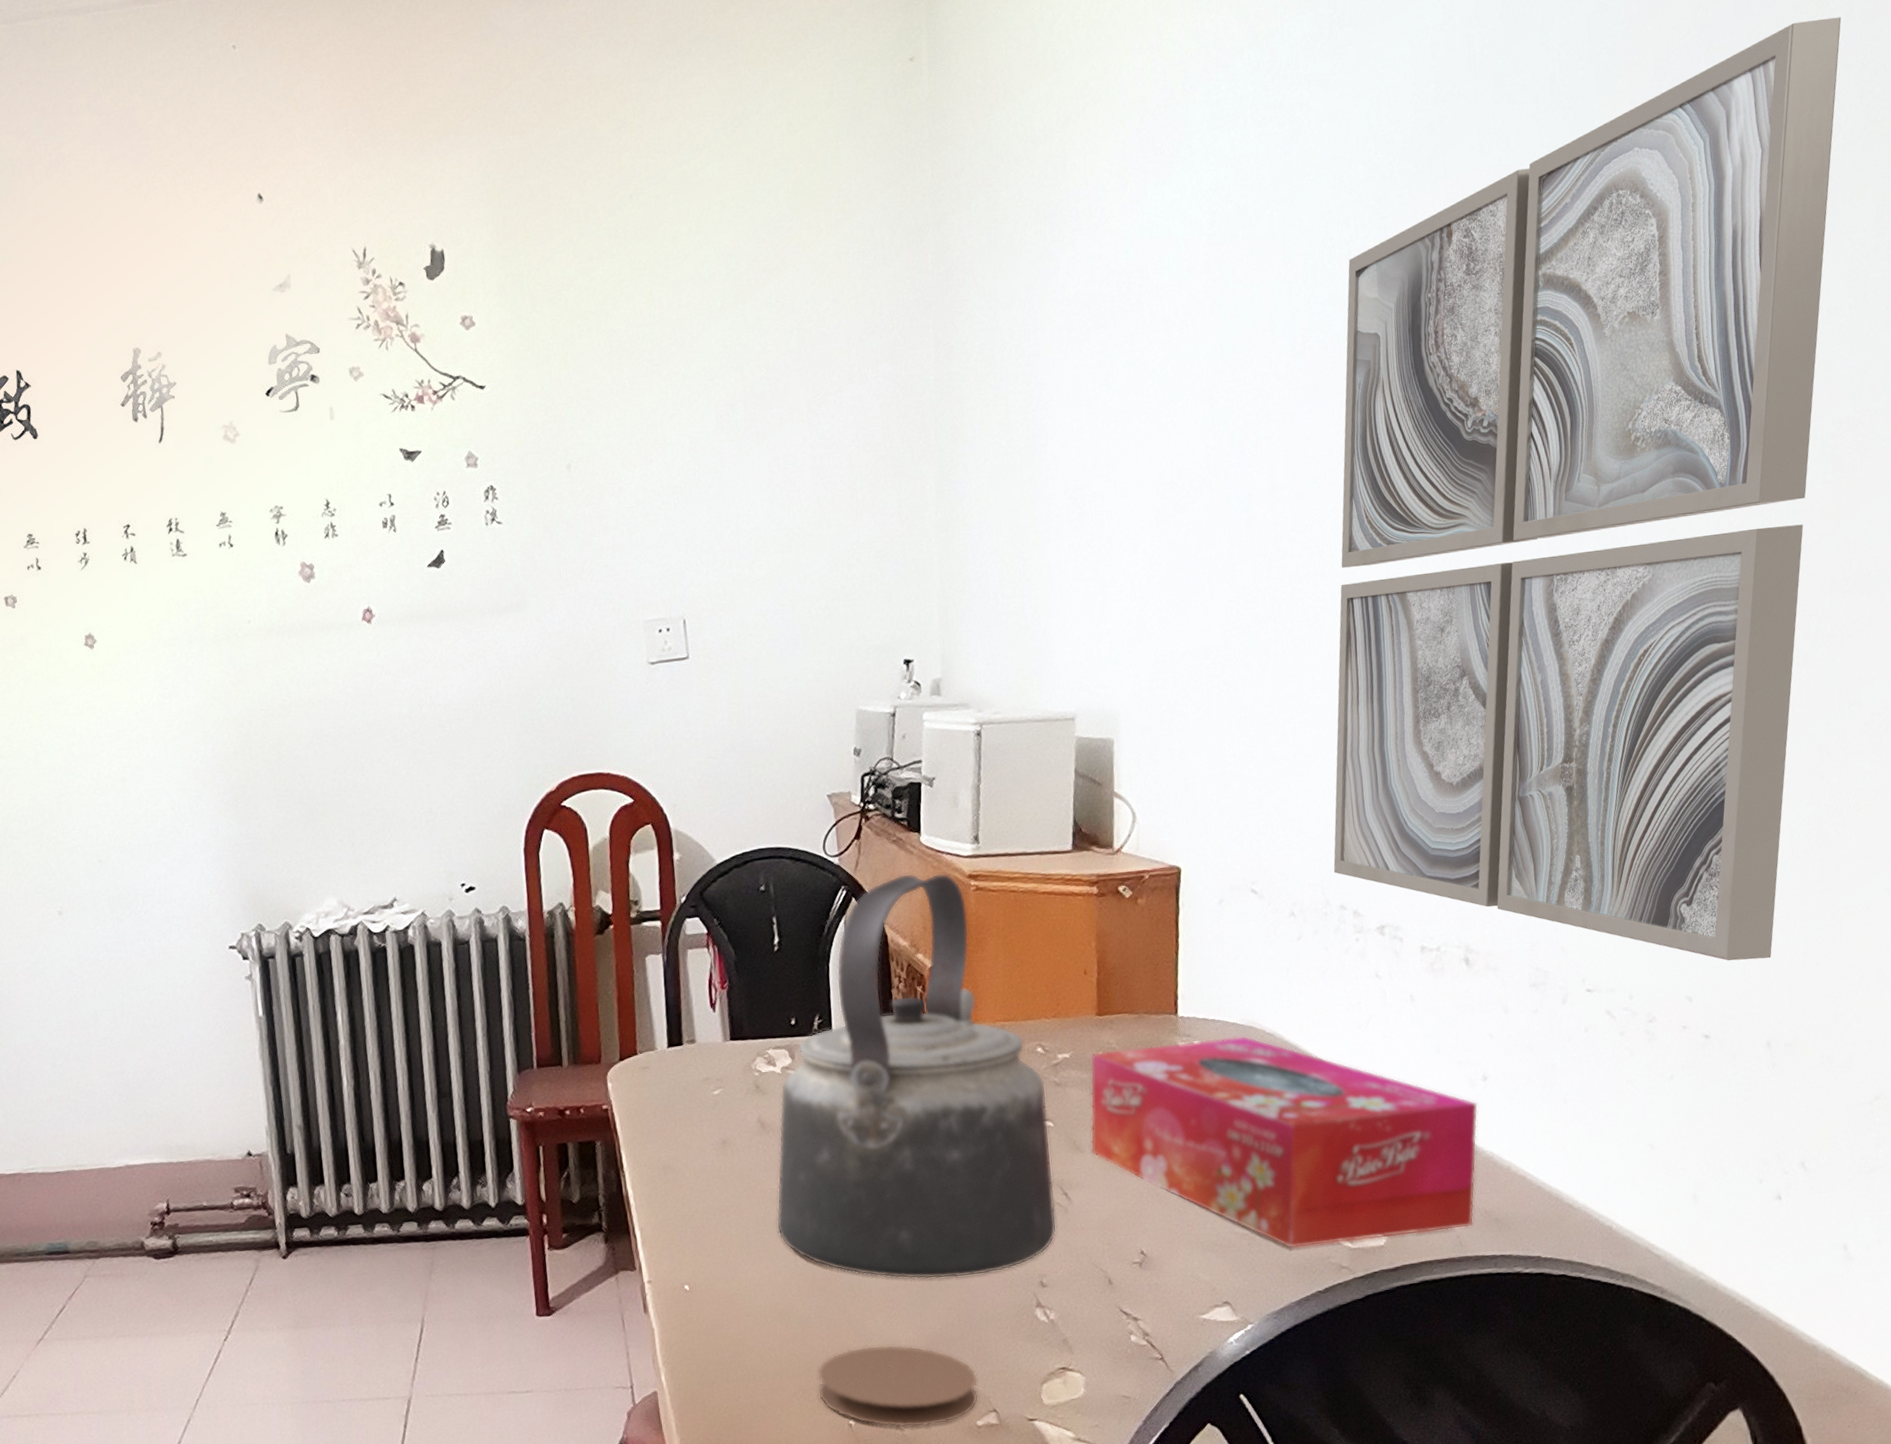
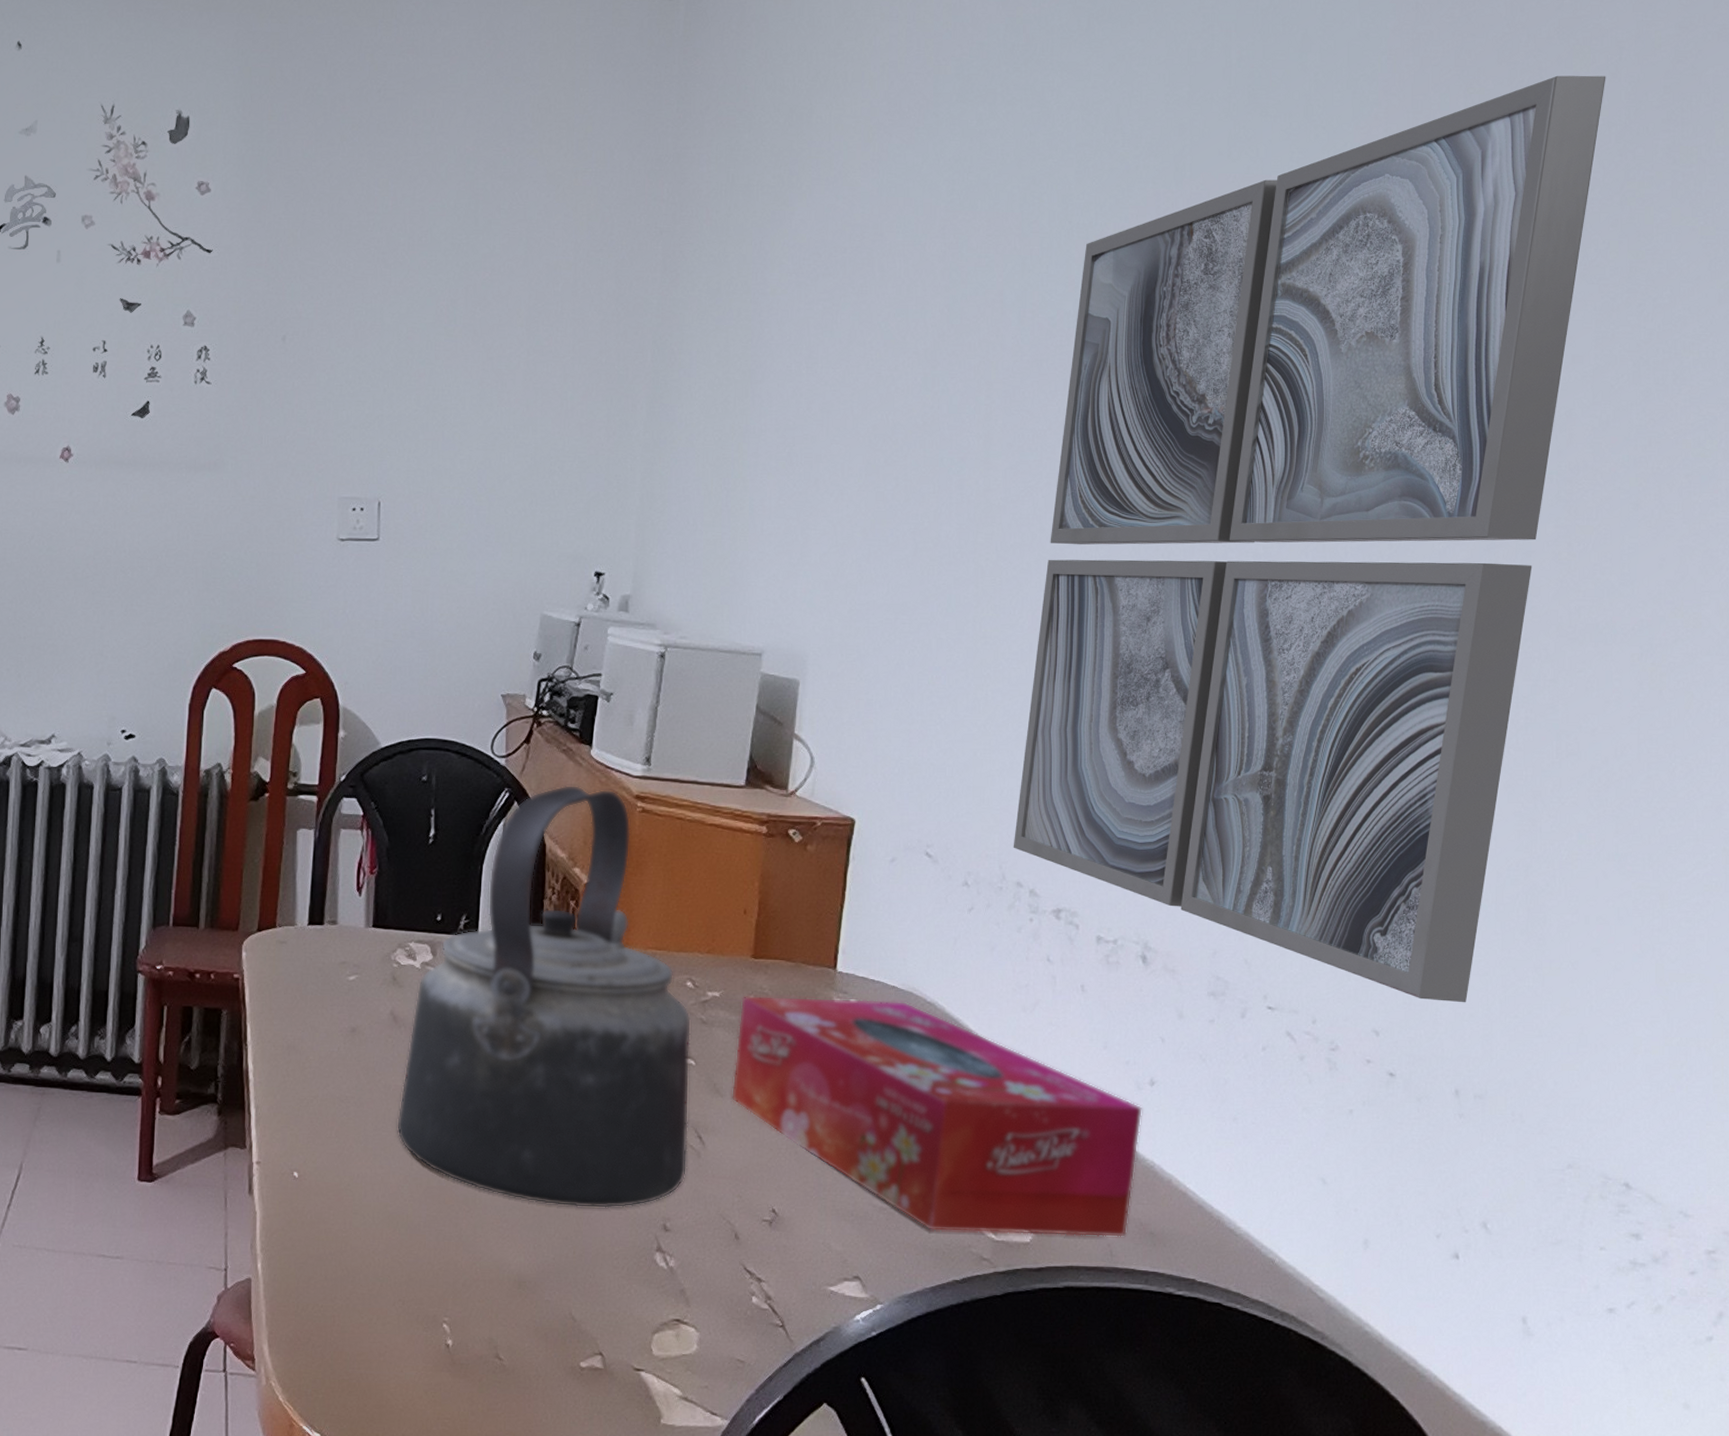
coaster: present [817,1344,979,1428] -> none [418,1264,587,1360]

